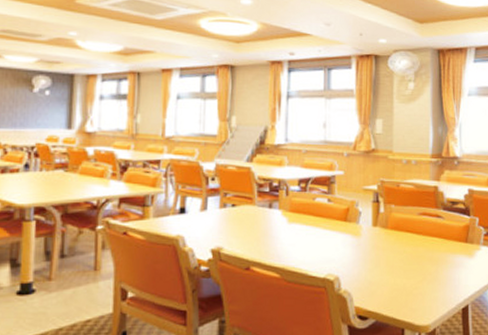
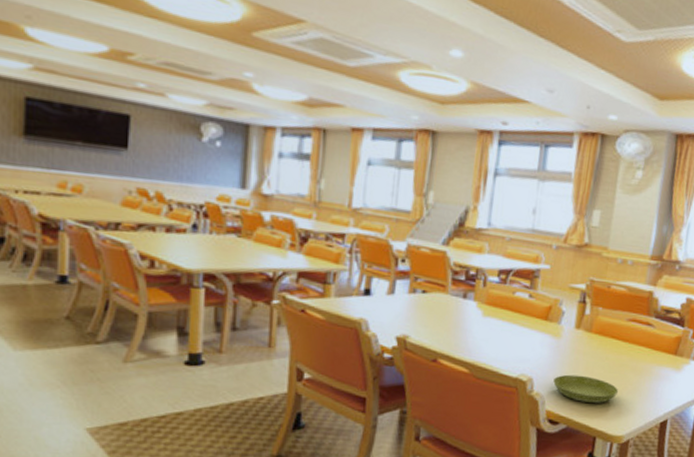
saucer: none [358,270,420,296] -> present [553,374,619,403]

